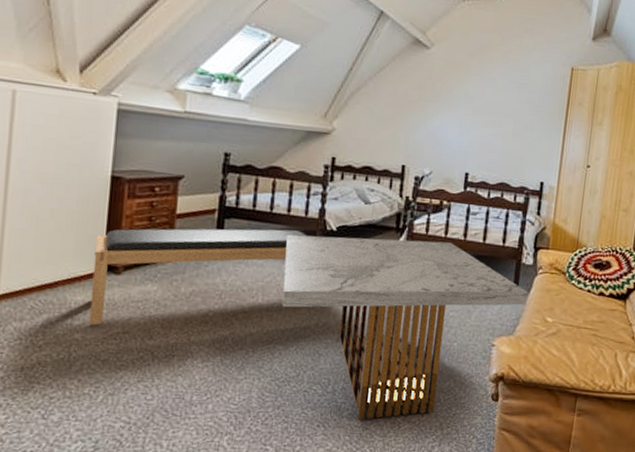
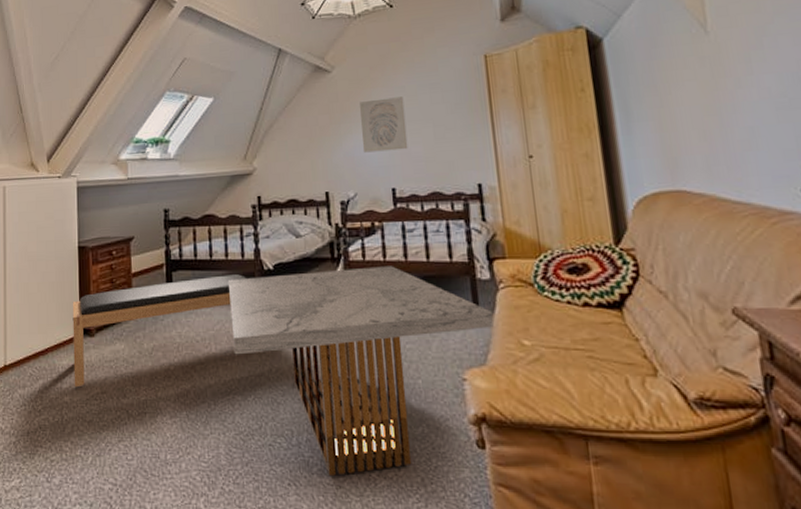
wall art: none [446,85,493,139] -> present [360,96,408,153]

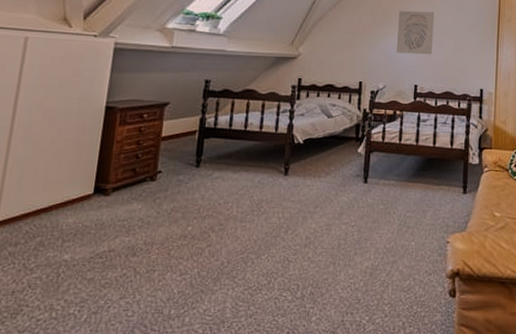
bench: present [72,274,248,388] -> none [78,145,279,246]
coffee table: present [227,266,494,475] -> none [254,147,476,323]

